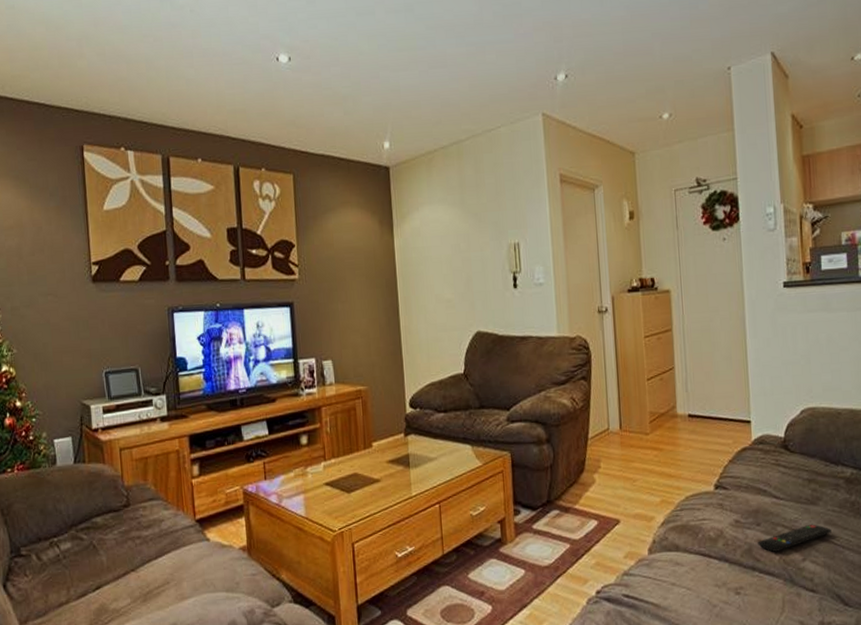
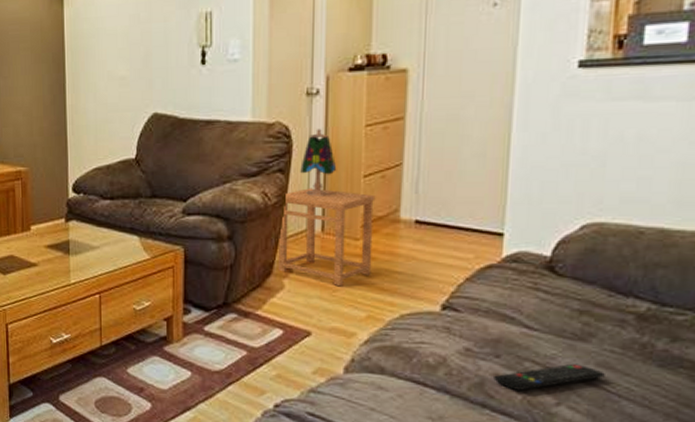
side table: none [587,392,661,477] -> present [278,188,376,287]
table lamp: none [599,341,627,399] -> present [300,129,337,196]

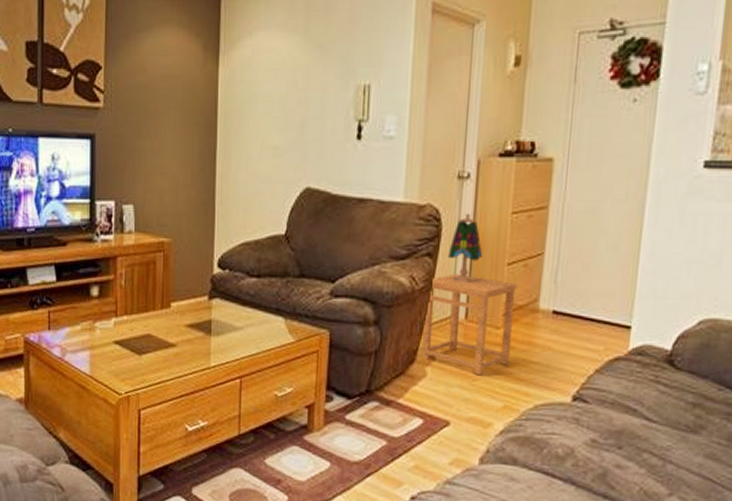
remote control: present [494,363,605,390] -> none [615,455,712,481]

